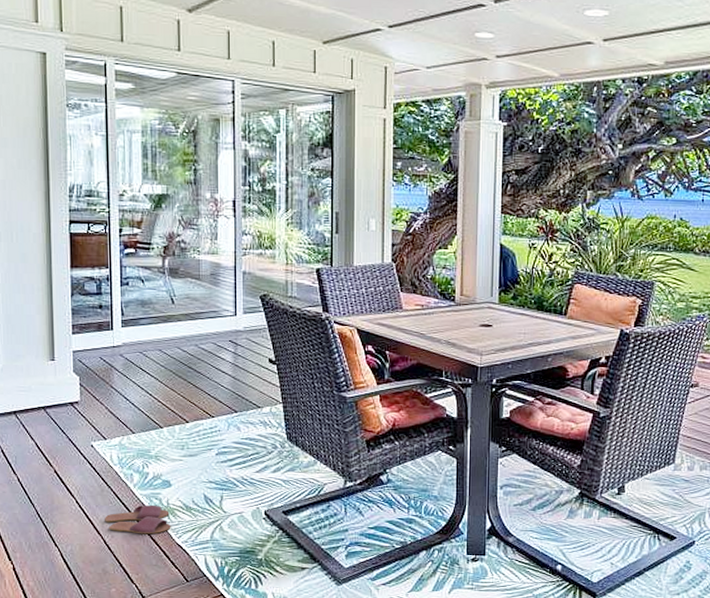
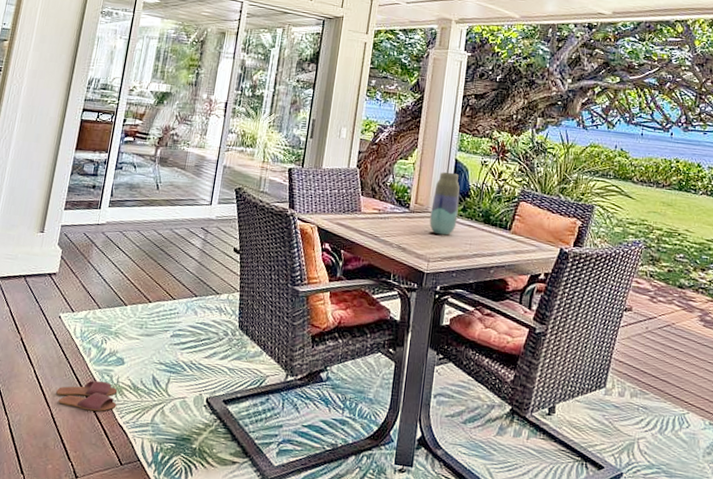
vase: none [478,258,508,326] -> present [429,171,460,236]

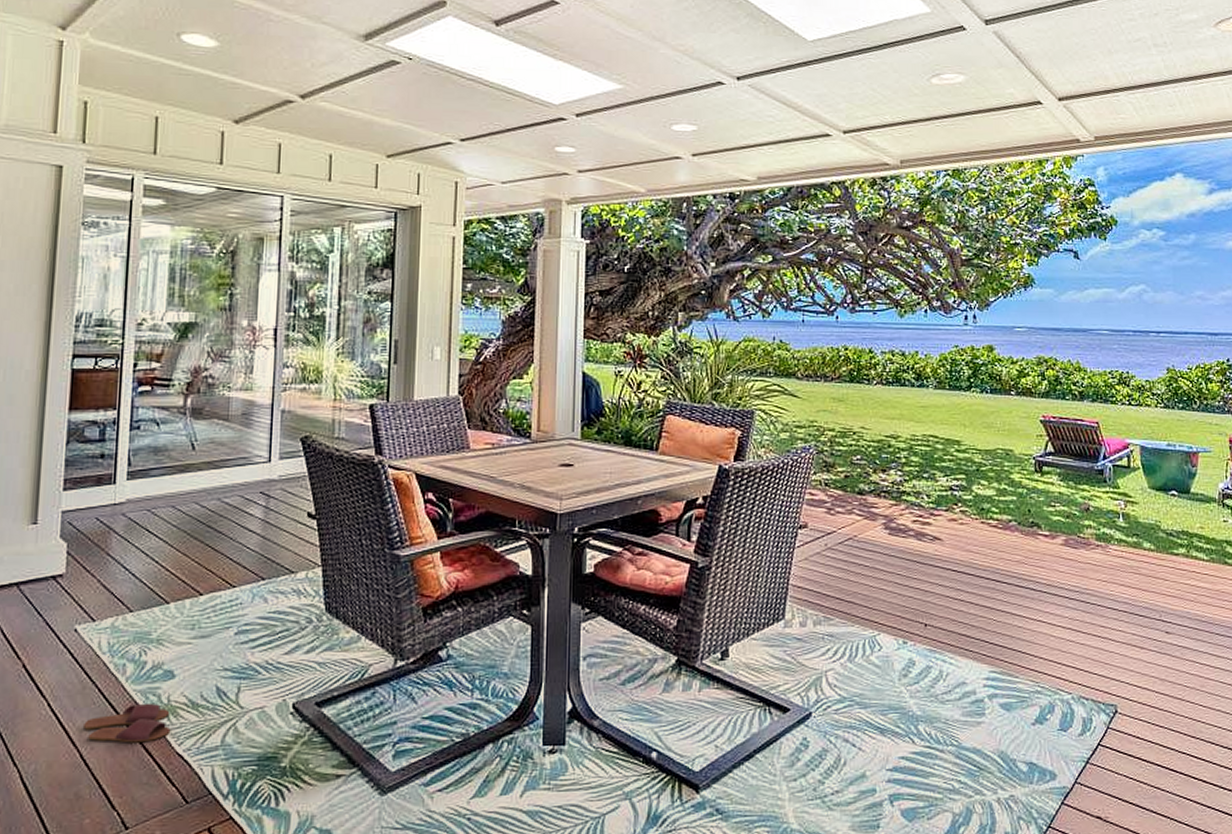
vase: present [429,171,460,236] -> none [558,388,592,466]

